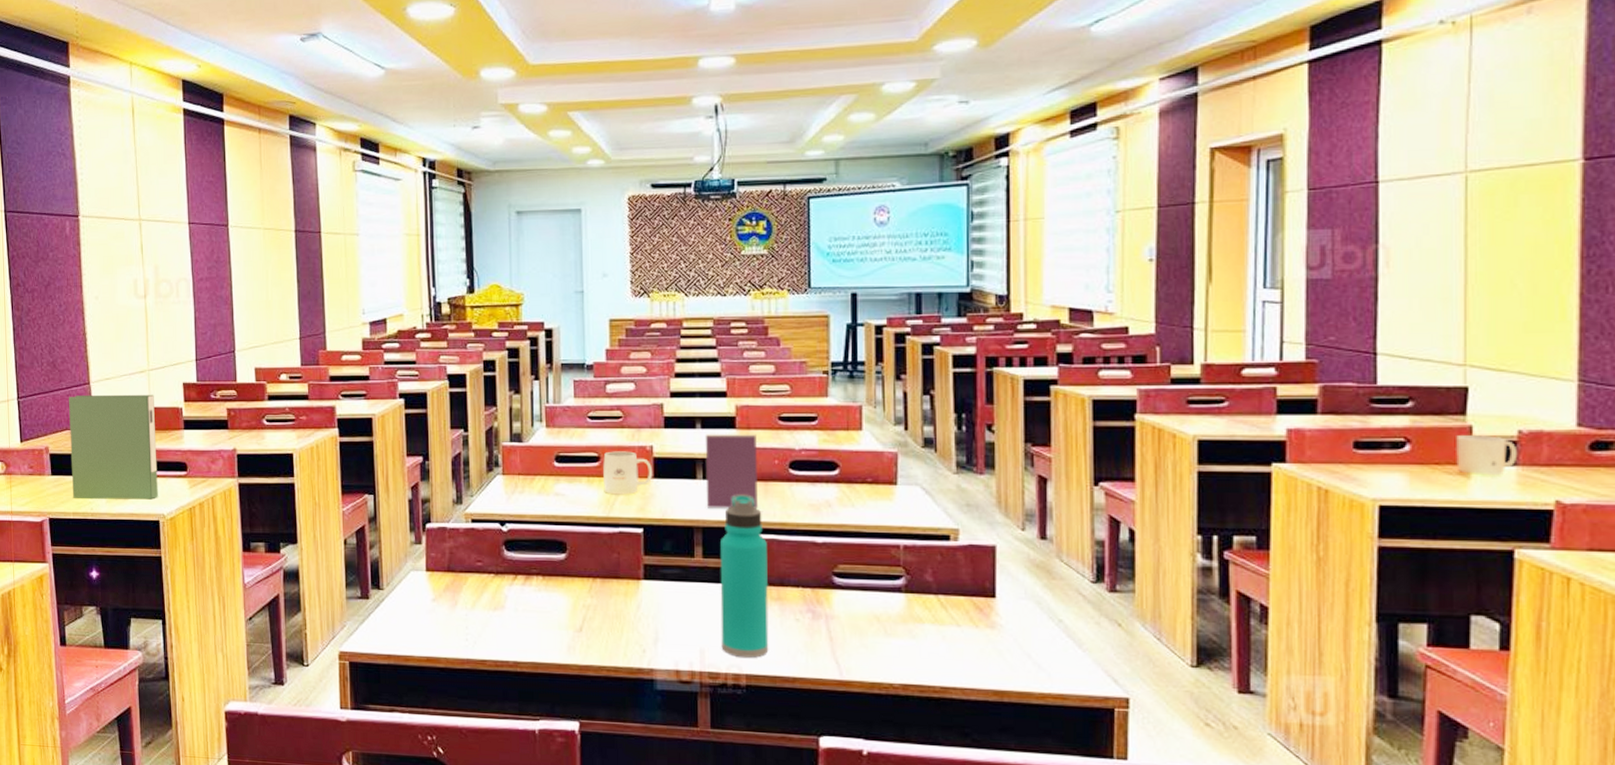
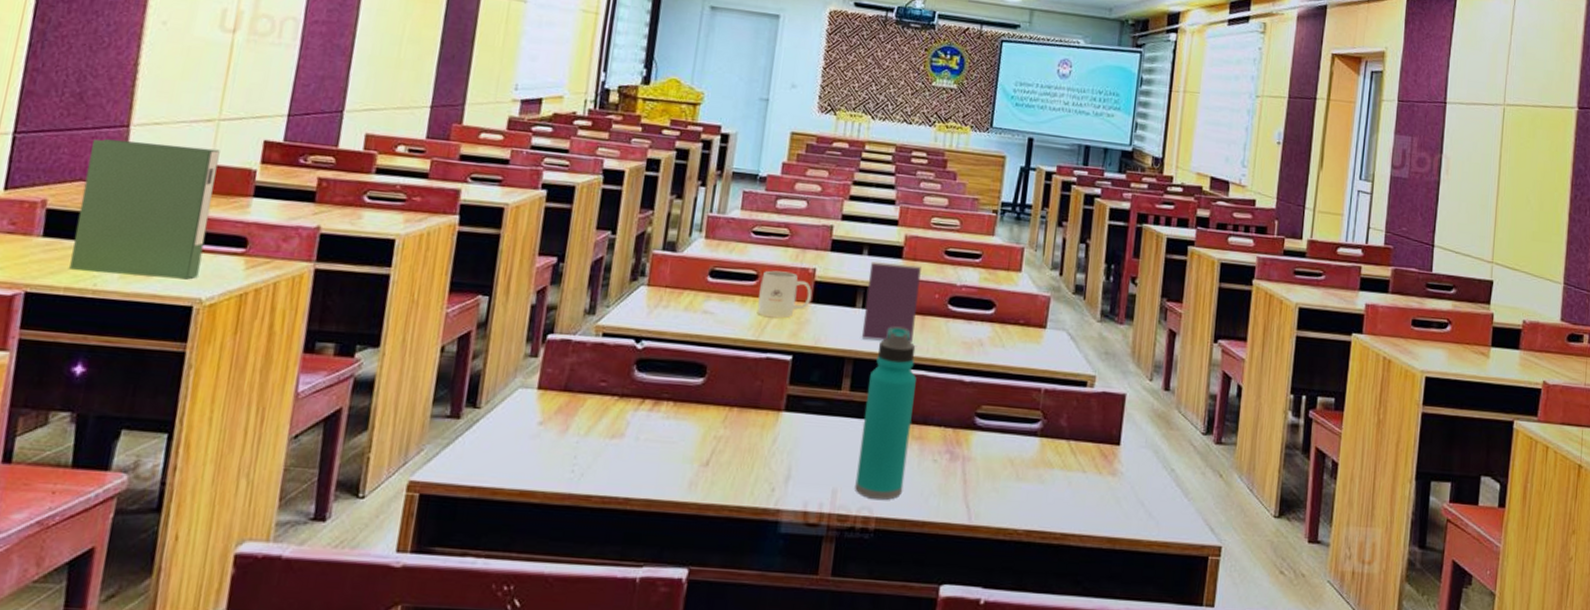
mug: present [1456,435,1518,476] -> none [1480,321,1522,358]

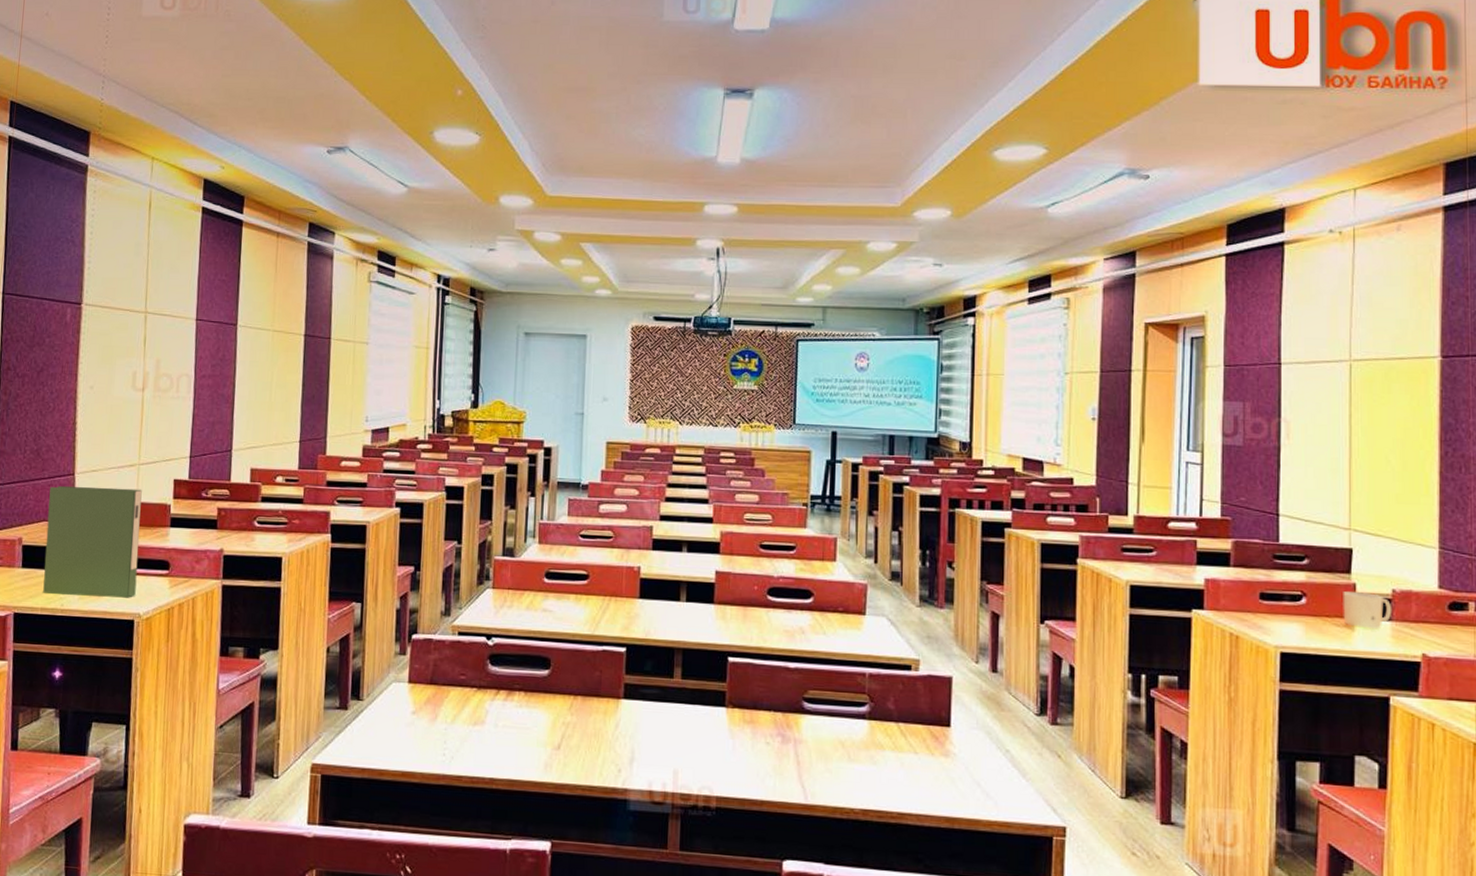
mug: present [757,270,812,319] -> none [590,570,639,614]
water bottle: present [855,326,916,500] -> none [694,618,743,780]
book: present [861,260,922,343] -> none [687,557,740,633]
mug: none [1480,321,1522,358] -> present [1343,591,1393,630]

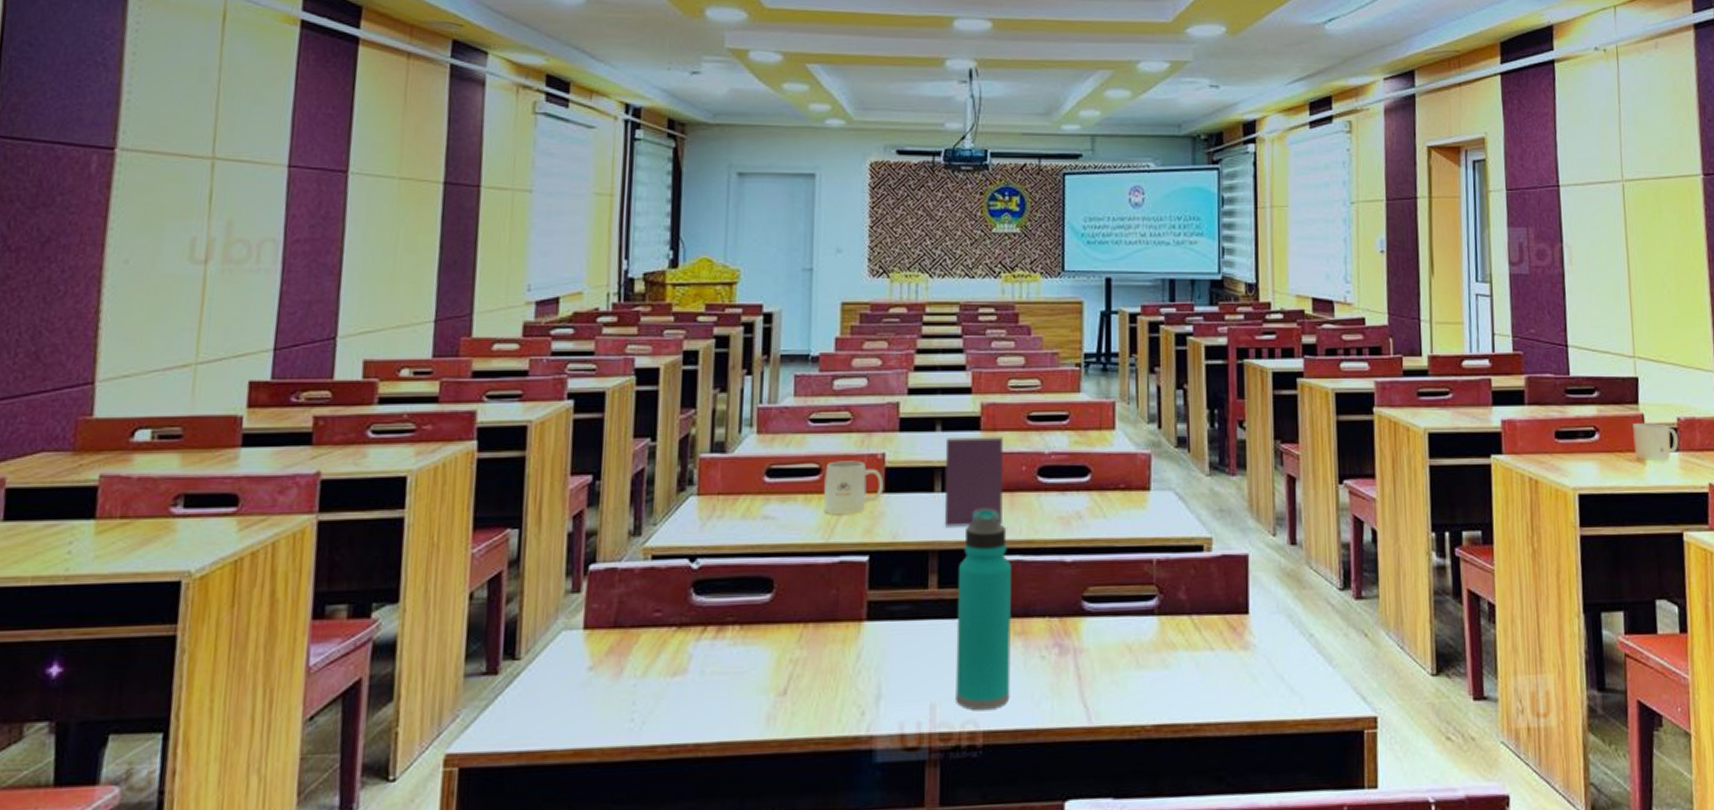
binder: present [43,486,142,598] -> none [36,397,200,555]
mug: none [590,570,639,614] -> present [824,460,884,516]
book: none [687,557,740,633] -> present [944,435,1004,527]
water bottle: none [694,618,743,780] -> present [955,508,1011,710]

